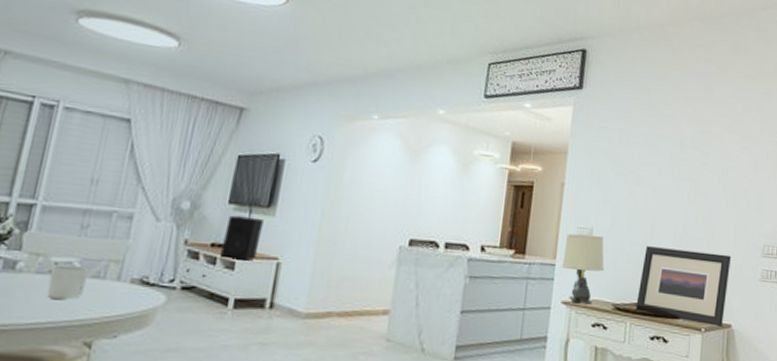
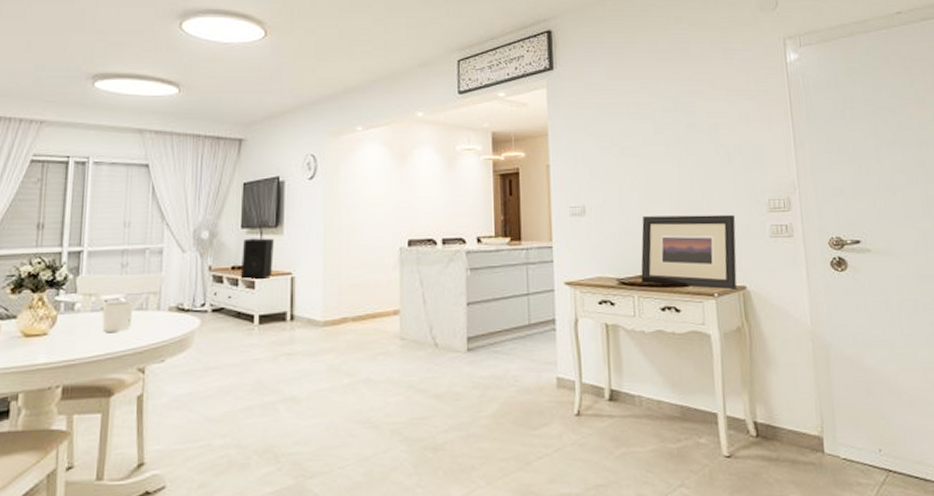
table lamp: present [562,233,605,305] -> none [559,213,602,283]

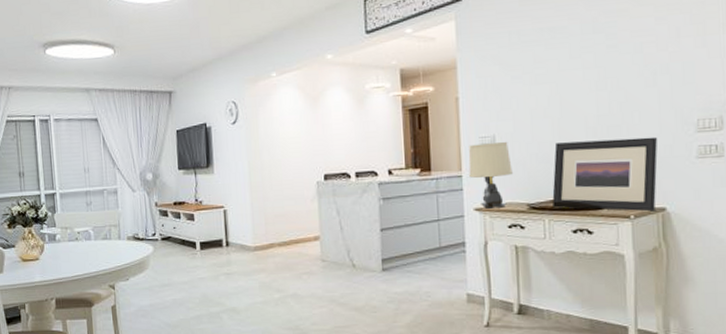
mug: present [101,301,132,332] -> none [76,233,100,257]
speaker: present [240,238,274,279] -> none [181,177,208,213]
table lamp: none [559,213,602,283] -> present [468,142,513,209]

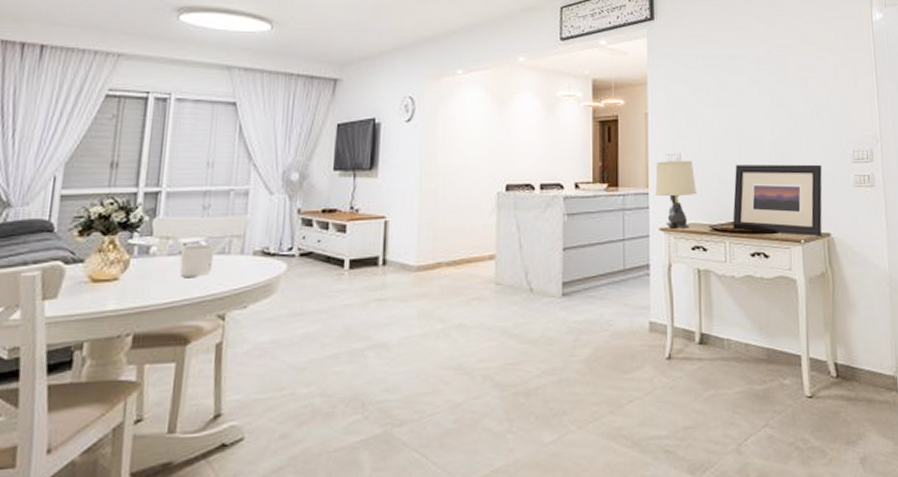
mug: none [76,233,100,257] -> present [179,245,214,277]

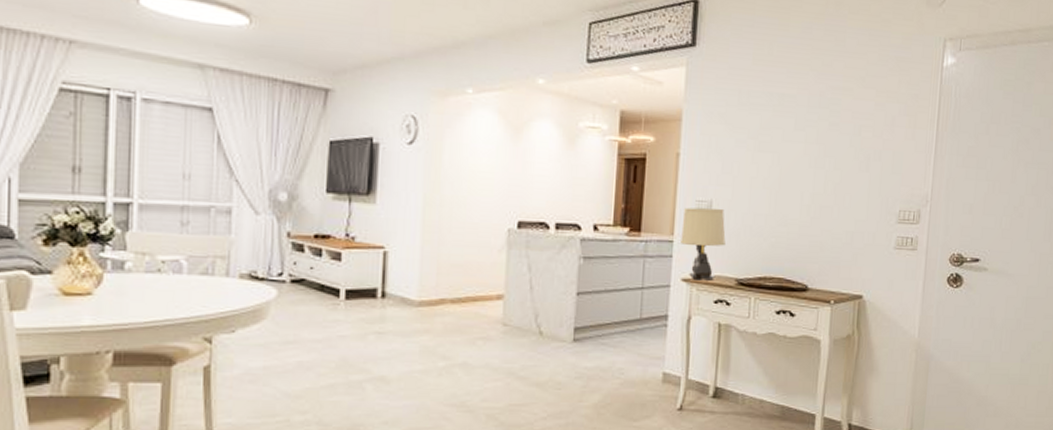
mug: present [179,245,214,277] -> none [158,263,196,297]
picture frame: present [733,164,823,237] -> none [760,217,864,298]

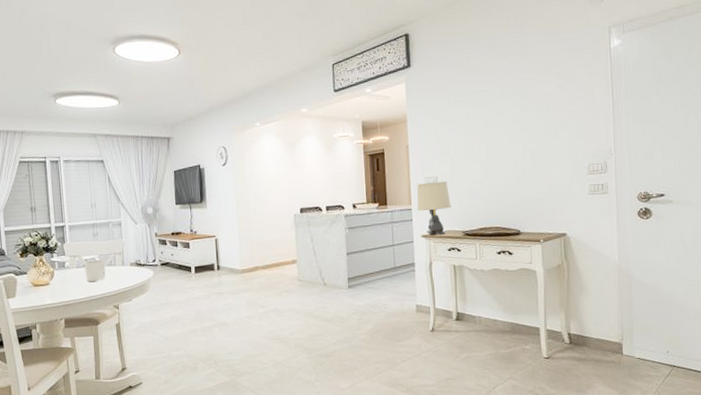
mug: none [158,263,196,297] -> present [84,260,106,282]

